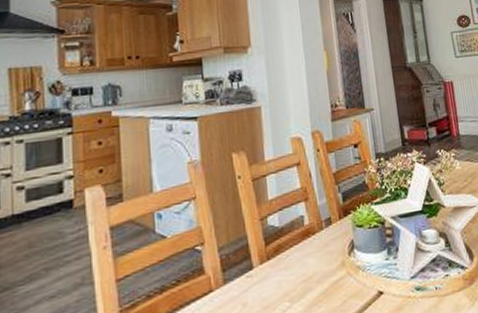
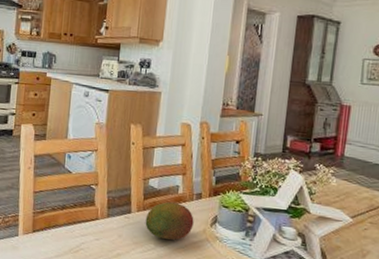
fruit: none [272,237,330,291] -> present [145,201,194,240]

